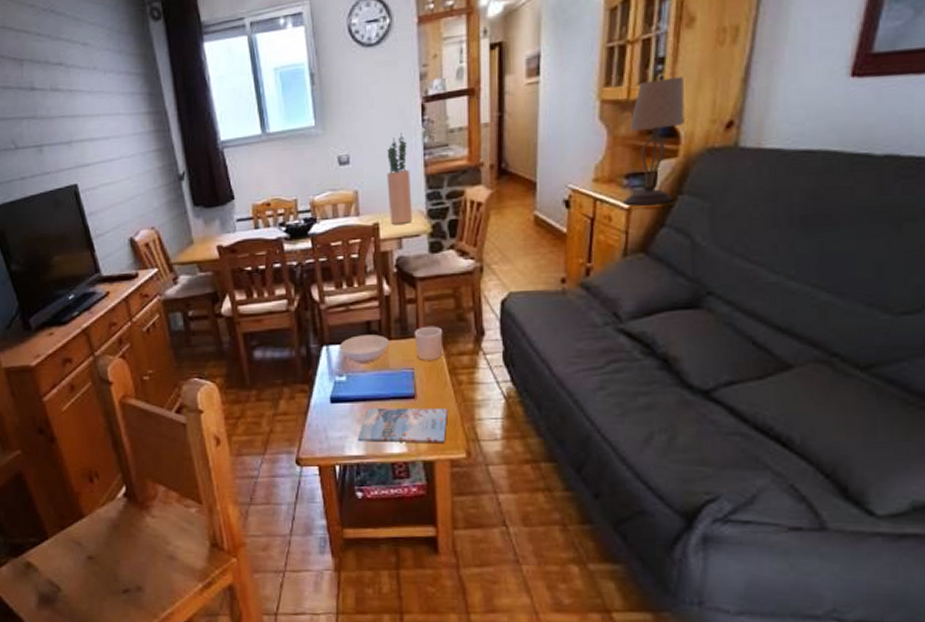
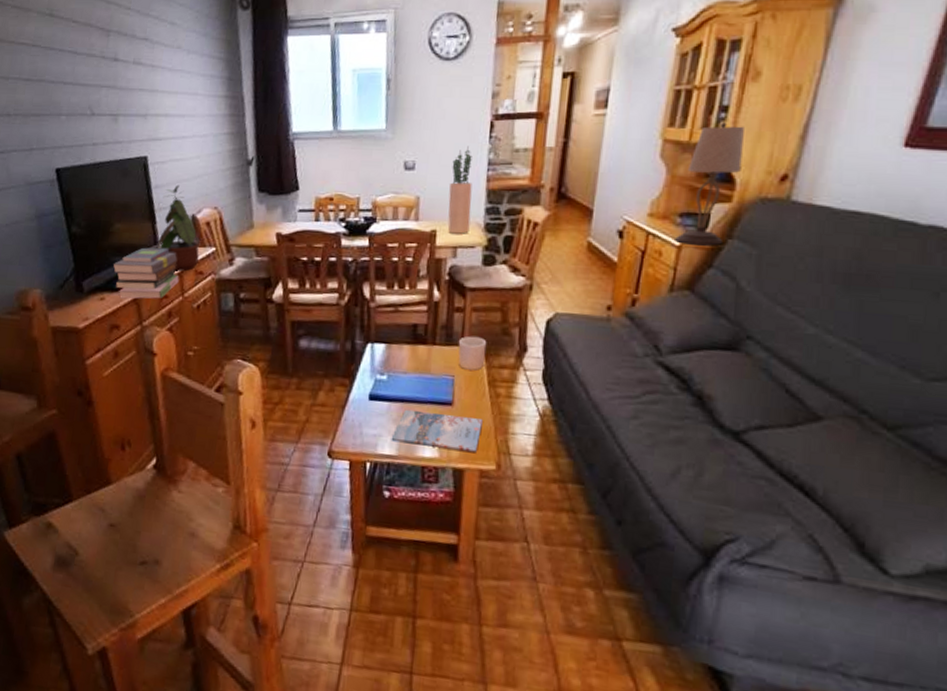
books: none [57,274,125,331] -> present [113,247,179,299]
potted plant: none [98,209,143,297] -> present [158,185,202,272]
bowl: present [340,334,389,363] -> none [384,336,434,365]

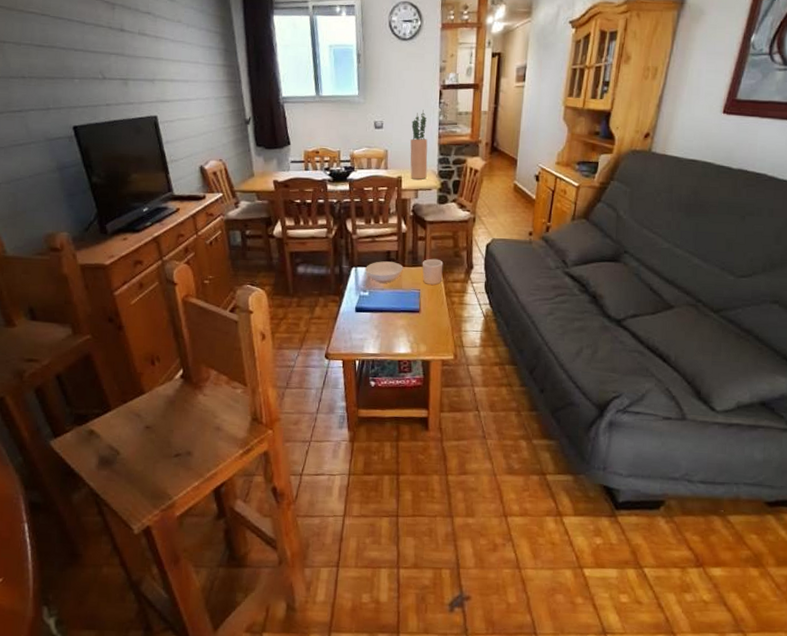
books: present [113,247,179,299] -> none [132,194,193,239]
potted plant: present [158,185,202,272] -> none [172,140,210,214]
bowl: none [384,336,434,365] -> present [365,261,403,283]
magazine: present [391,409,483,452] -> none [374,317,443,347]
table lamp: present [675,122,744,246] -> none [575,94,620,186]

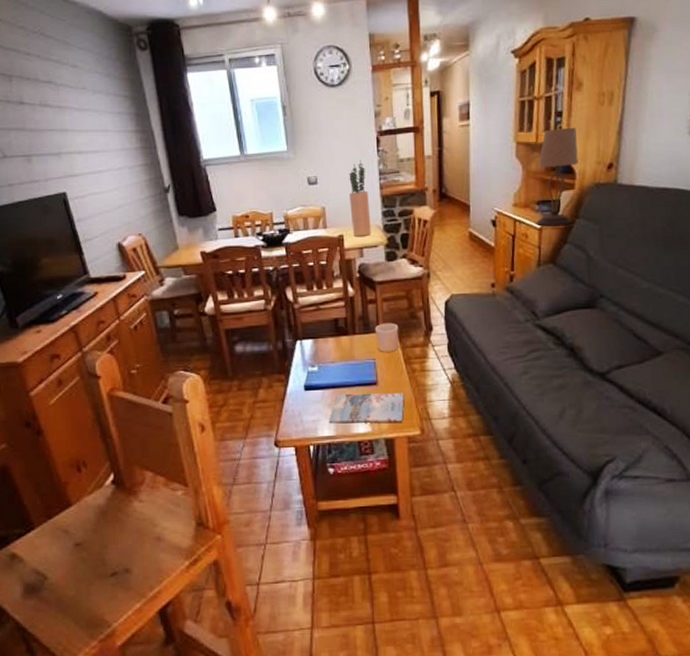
bowl: present [365,261,403,283] -> none [312,330,354,355]
magazine: none [374,317,443,347] -> present [328,392,404,424]
table lamp: none [575,94,620,186] -> present [536,125,578,227]

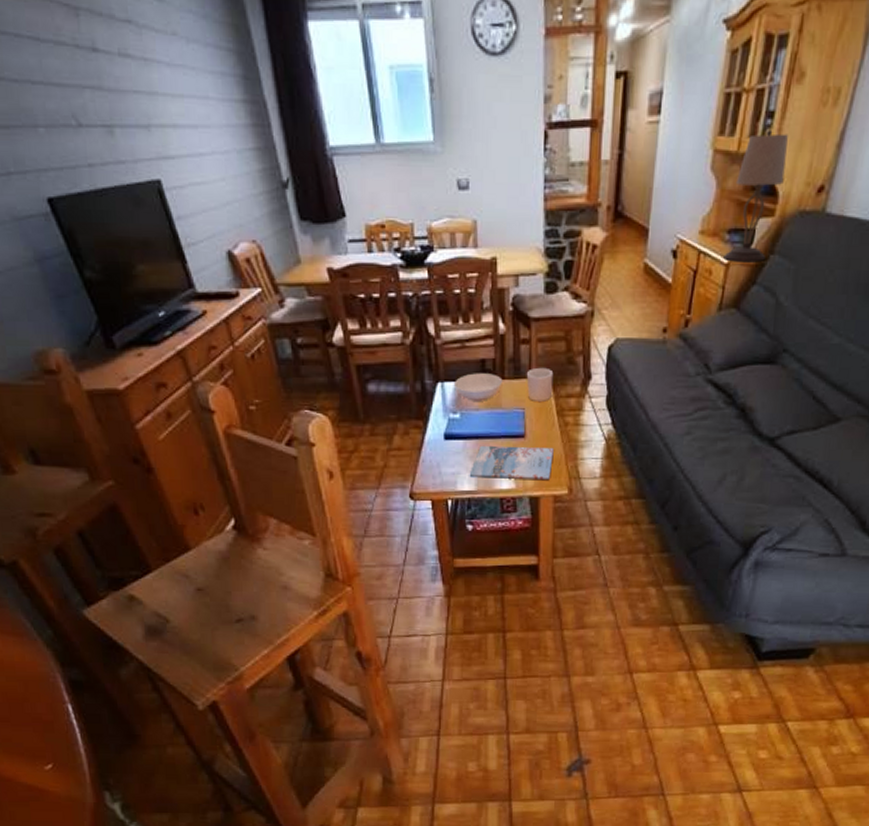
bowl: none [312,330,354,355] -> present [455,373,503,401]
vase: present [349,160,371,236] -> none [506,160,531,261]

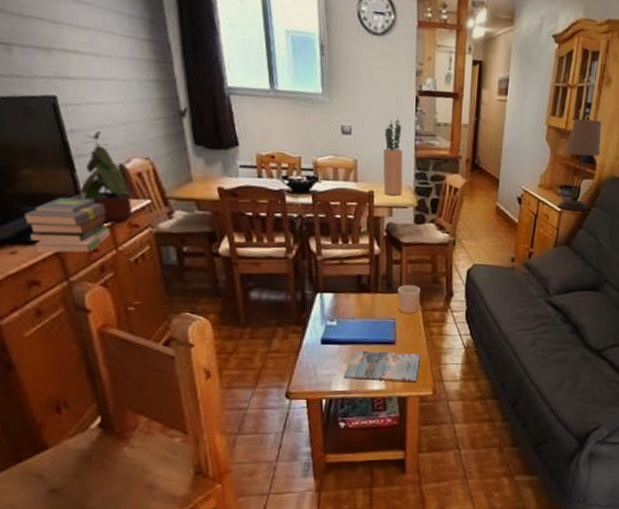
books: none [144,291,226,353] -> present [23,197,110,253]
potted plant: none [189,214,245,318] -> present [80,130,134,225]
bowl: present [455,373,503,401] -> none [333,286,376,311]
vase: none [506,160,531,261] -> present [383,117,403,196]

